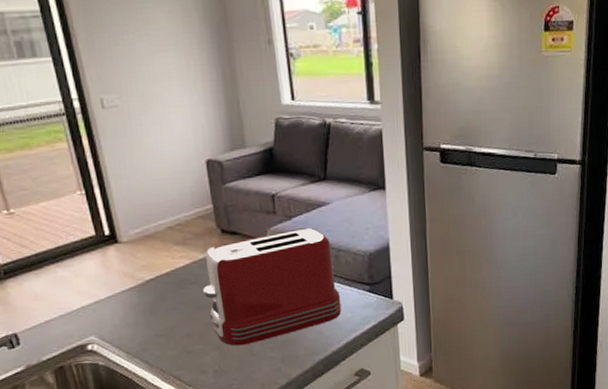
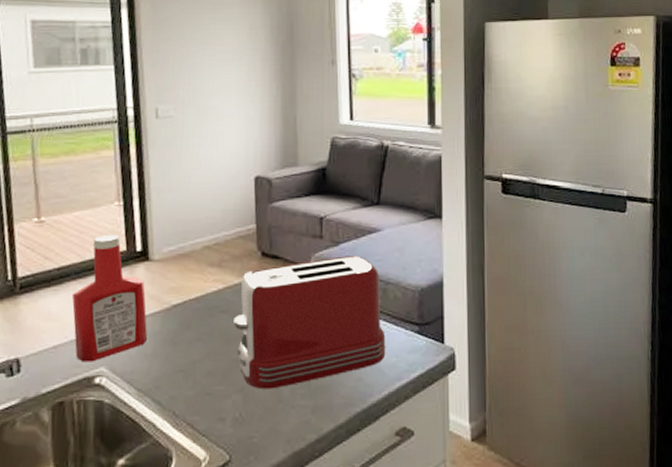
ketchup bottle: none [53,222,128,333] -> present [72,235,147,362]

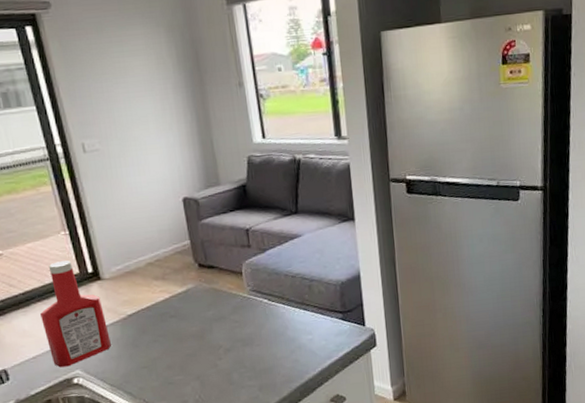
toaster: present [234,256,386,389] -> none [182,259,316,376]

